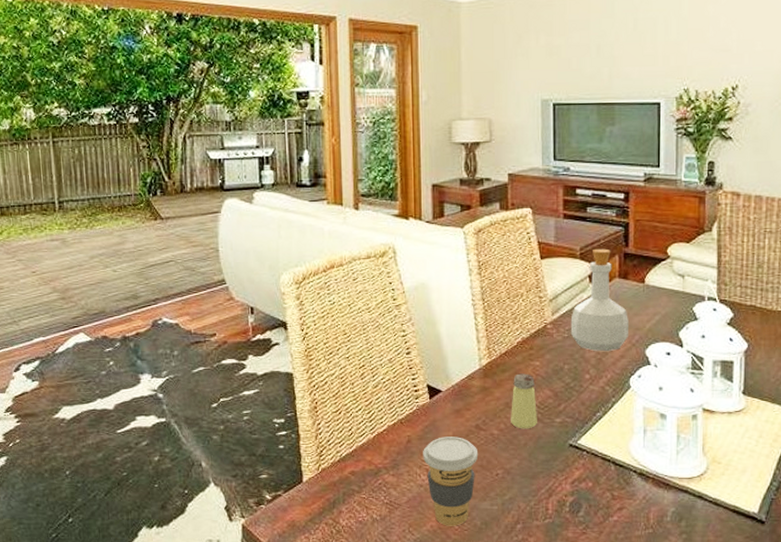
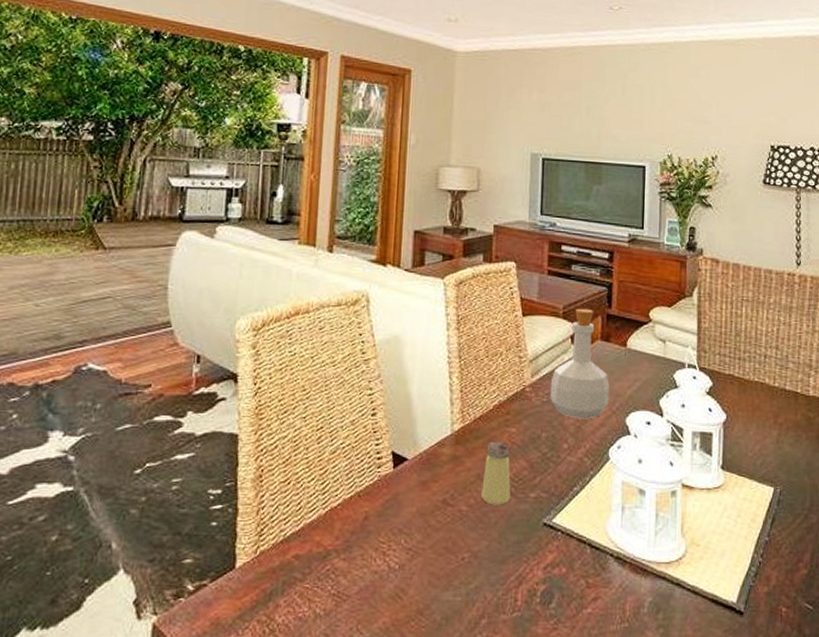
coffee cup: present [423,437,479,526] -> none [380,513,444,622]

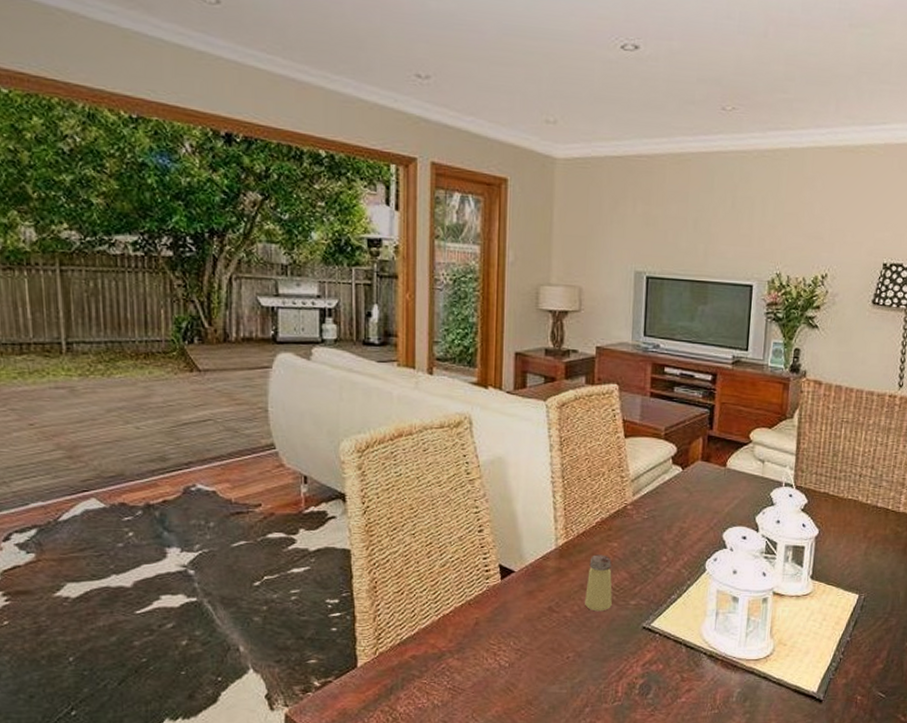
bottle: present [550,308,609,419] -> none [650,429,708,535]

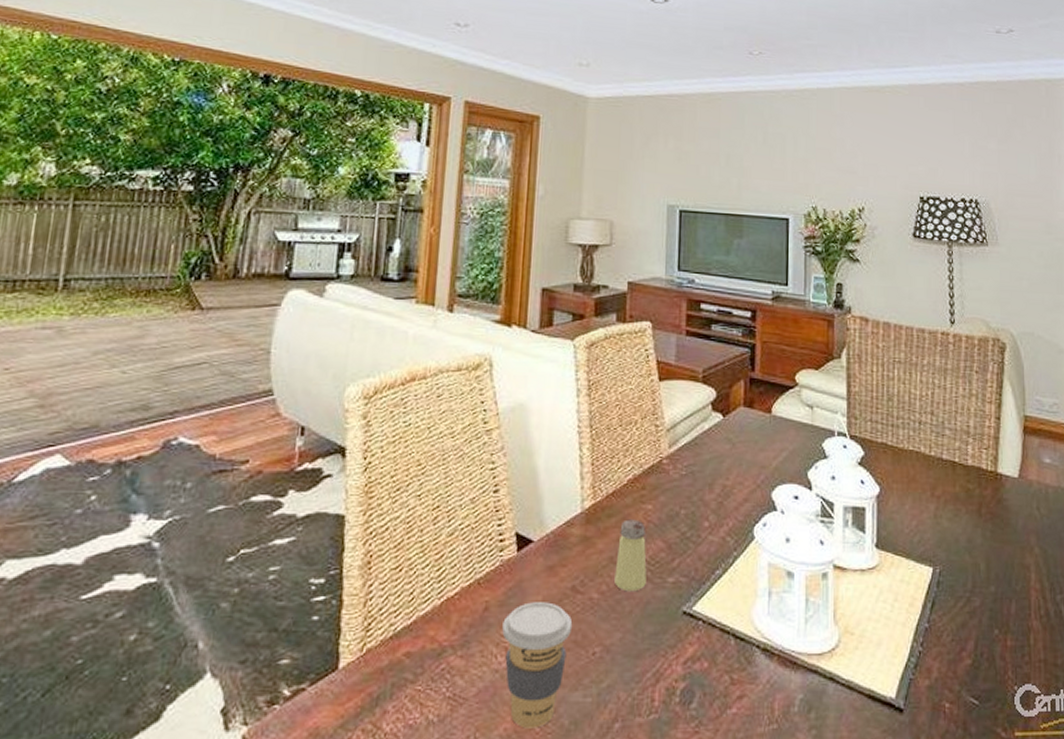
coffee cup: none [491,619,550,711] -> present [502,602,573,729]

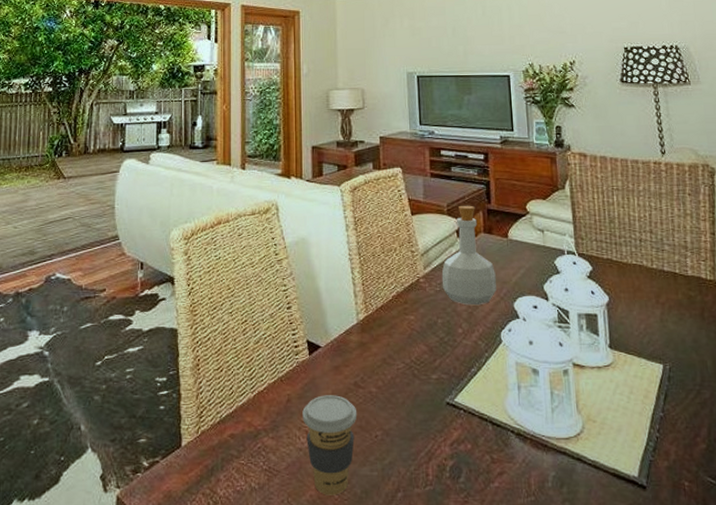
saltshaker: present [614,519,647,592] -> none [388,328,414,387]
bottle: none [689,371,753,494] -> present [441,205,496,306]

